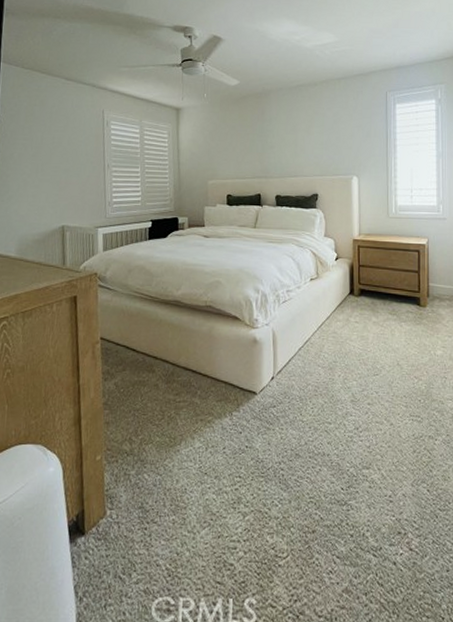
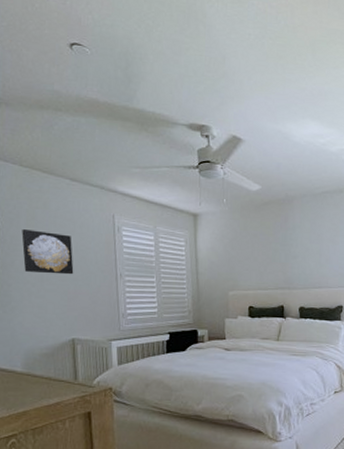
wall art: none [20,125,66,166] -> present [21,229,74,275]

